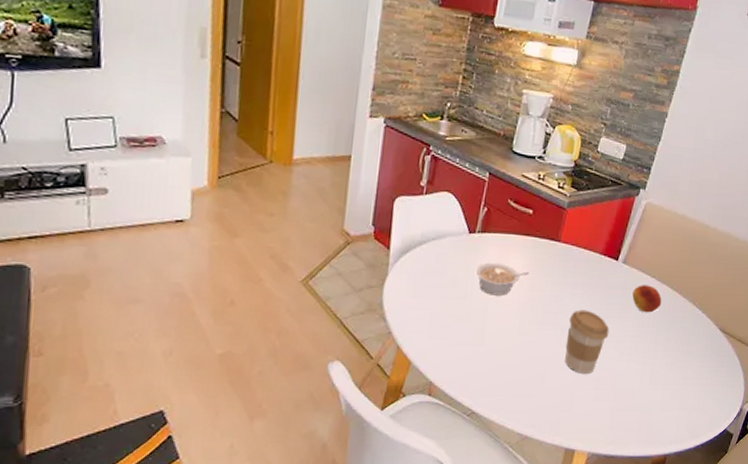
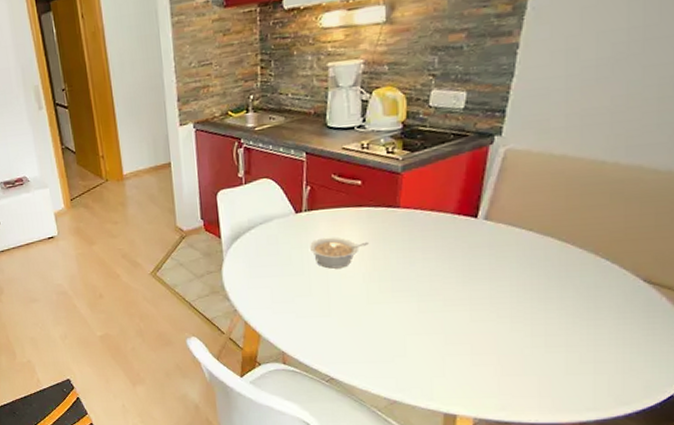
coffee cup: present [565,309,610,375] -> none [424,273,479,340]
fruit: present [632,285,662,313] -> none [504,239,547,270]

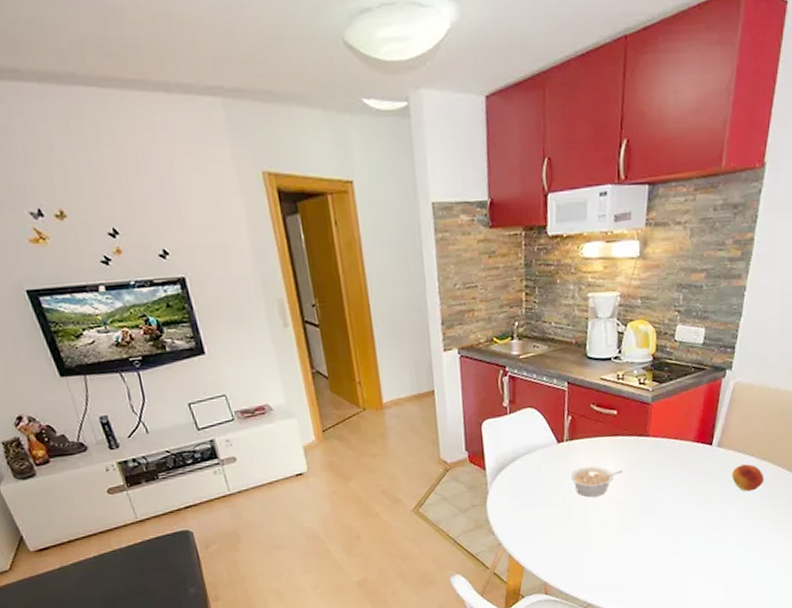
fruit: none [504,239,547,270] -> present [732,464,764,492]

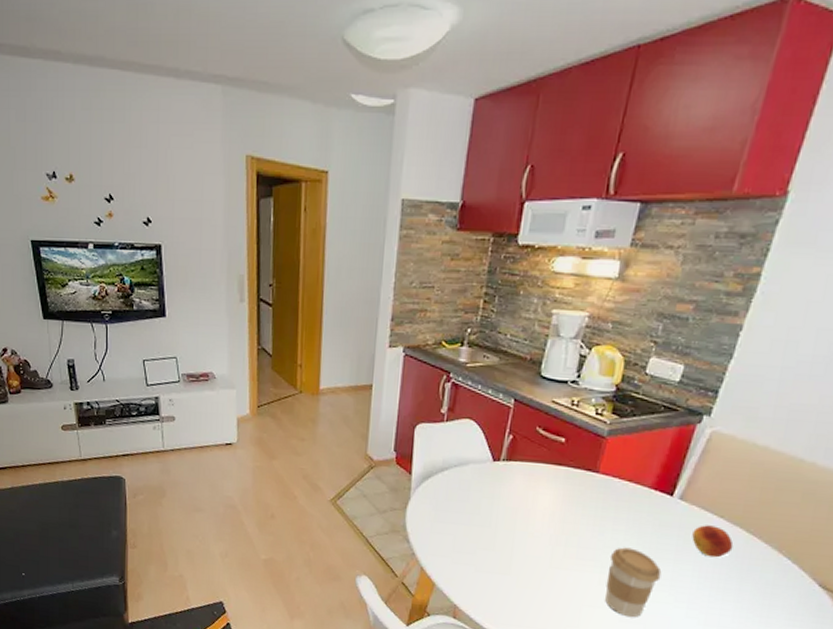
legume: present [569,466,623,497] -> none [500,491,562,527]
coffee cup: none [669,497,713,558] -> present [605,547,662,618]

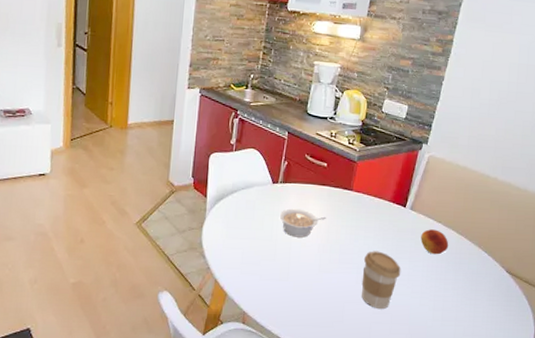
legume: none [500,491,562,527] -> present [279,208,326,238]

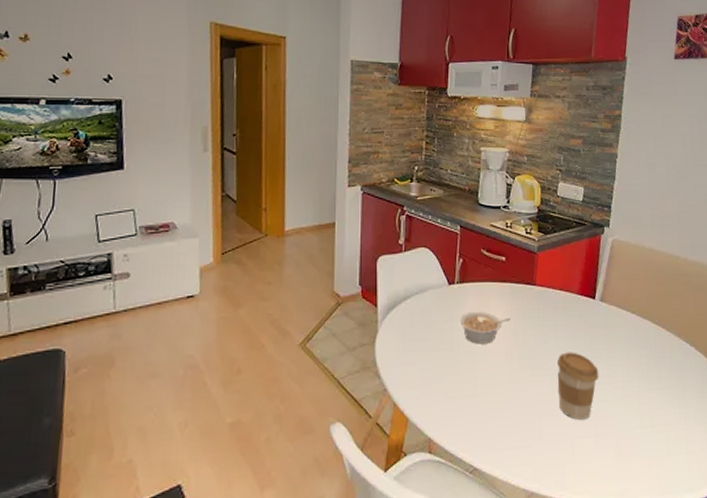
fruit: present [421,229,449,255] -> none [615,321,647,350]

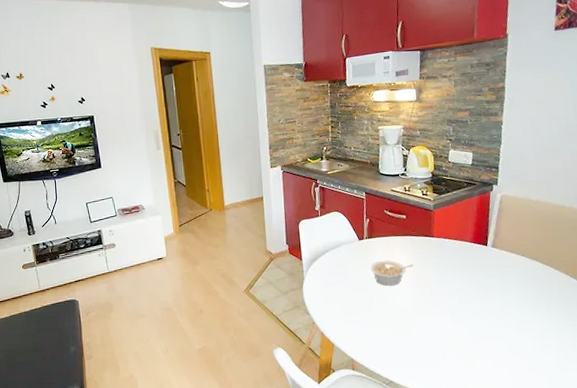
coffee cup: present [556,352,599,421] -> none [455,289,494,344]

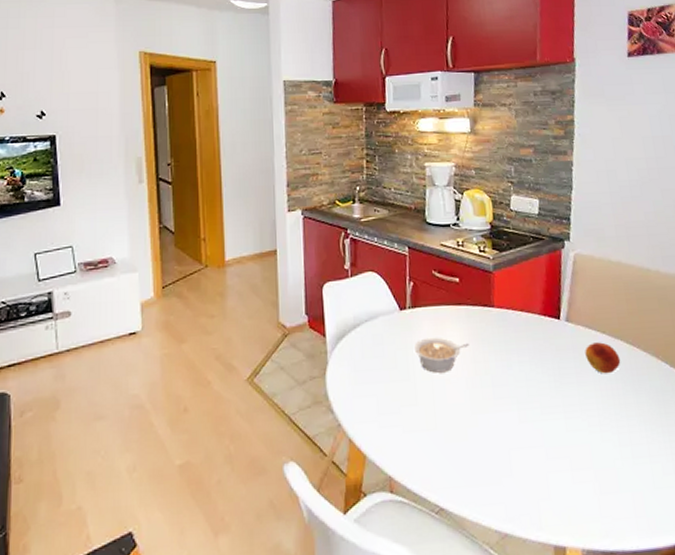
fruit: none [507,263,536,287] -> present [585,342,621,374]

